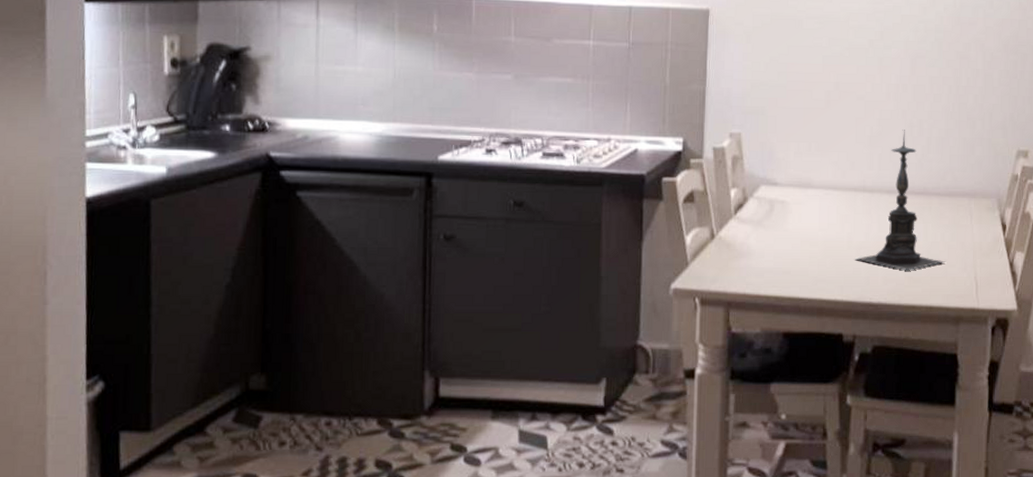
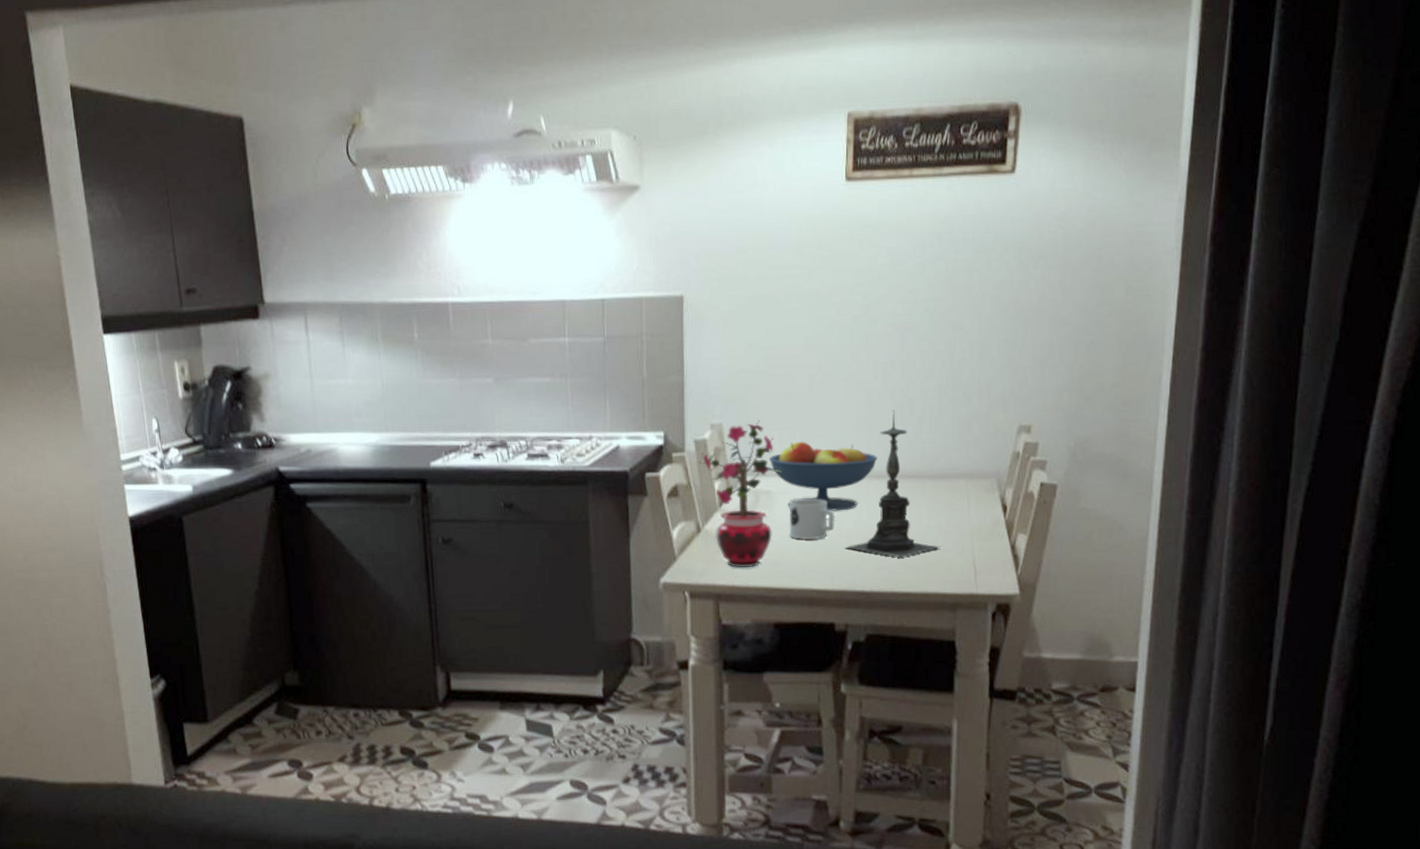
potted plant: none [716,131,797,276] -> present [699,419,782,568]
fruit bowl: none [784,154,888,223] -> present [768,441,878,511]
mug: none [802,209,847,251] -> present [789,498,836,540]

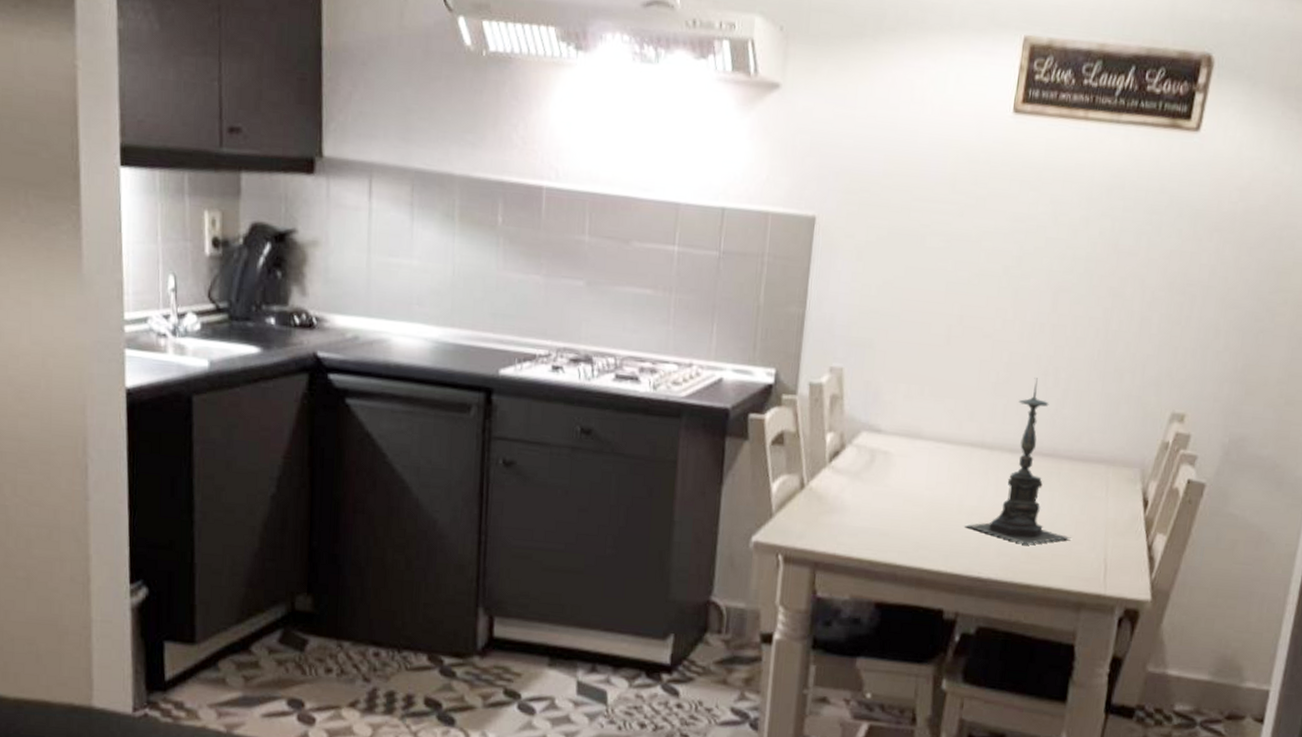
potted plant: present [699,419,782,568] -> none [811,369,905,536]
fruit bowl: present [768,441,878,511] -> none [891,399,1013,484]
mug: present [789,498,836,540] -> none [904,464,958,514]

